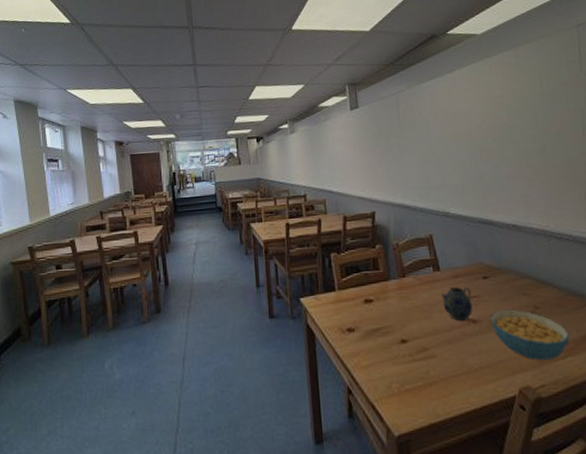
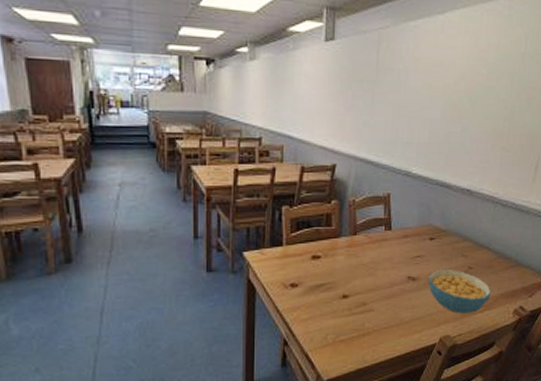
teapot: present [441,287,473,321] -> none [388,247,417,278]

